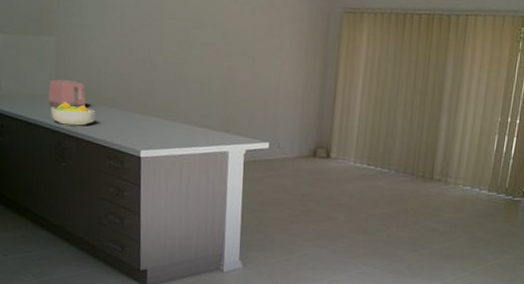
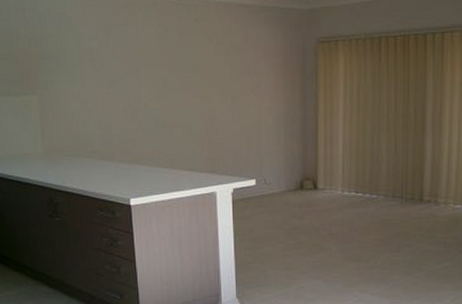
toaster: present [48,79,86,108] -> none [35,137,73,165]
fruit bowl: present [50,102,96,126] -> none [39,158,83,181]

